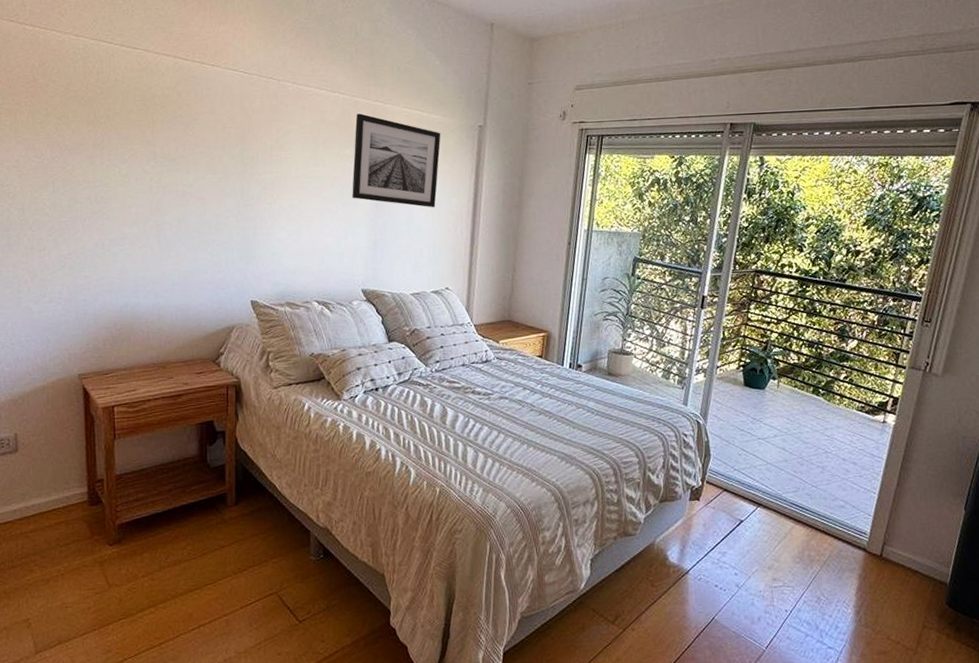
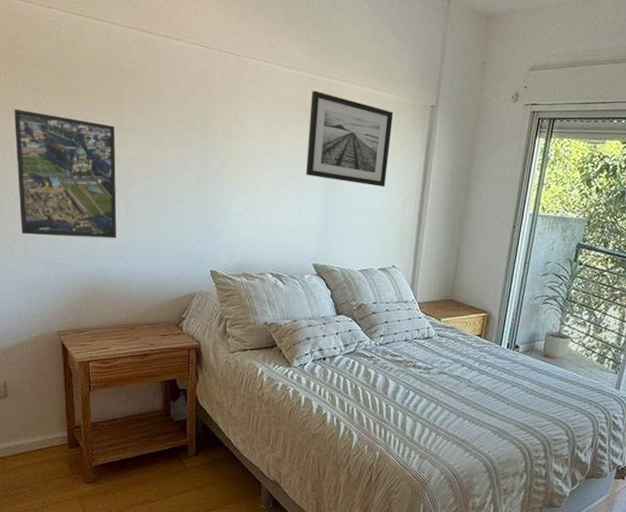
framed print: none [35,138,148,272] -> present [14,109,117,239]

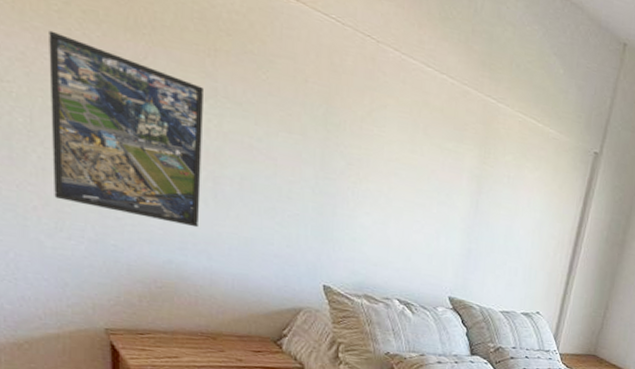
wall art: present [306,91,394,187] -> none [450,105,554,228]

